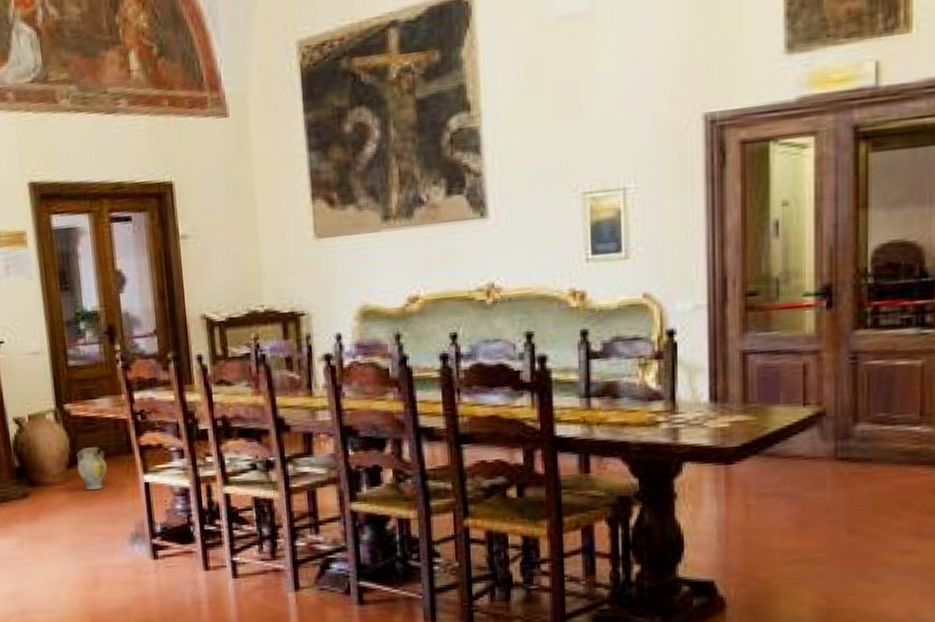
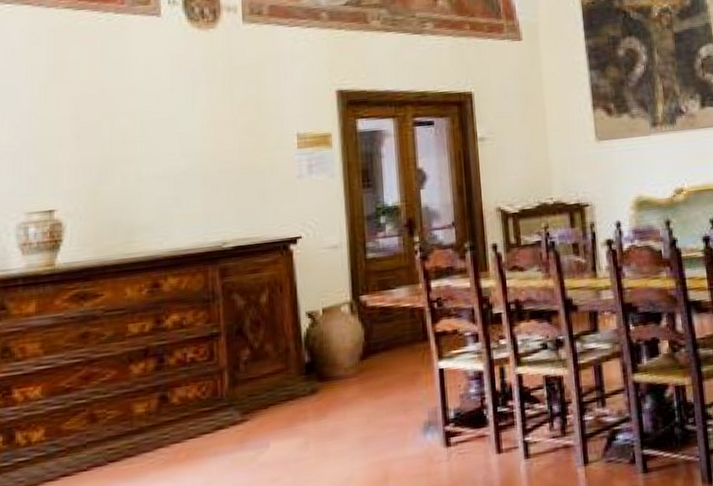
ceramic jug: present [77,446,108,491] -> none [371,335,403,382]

